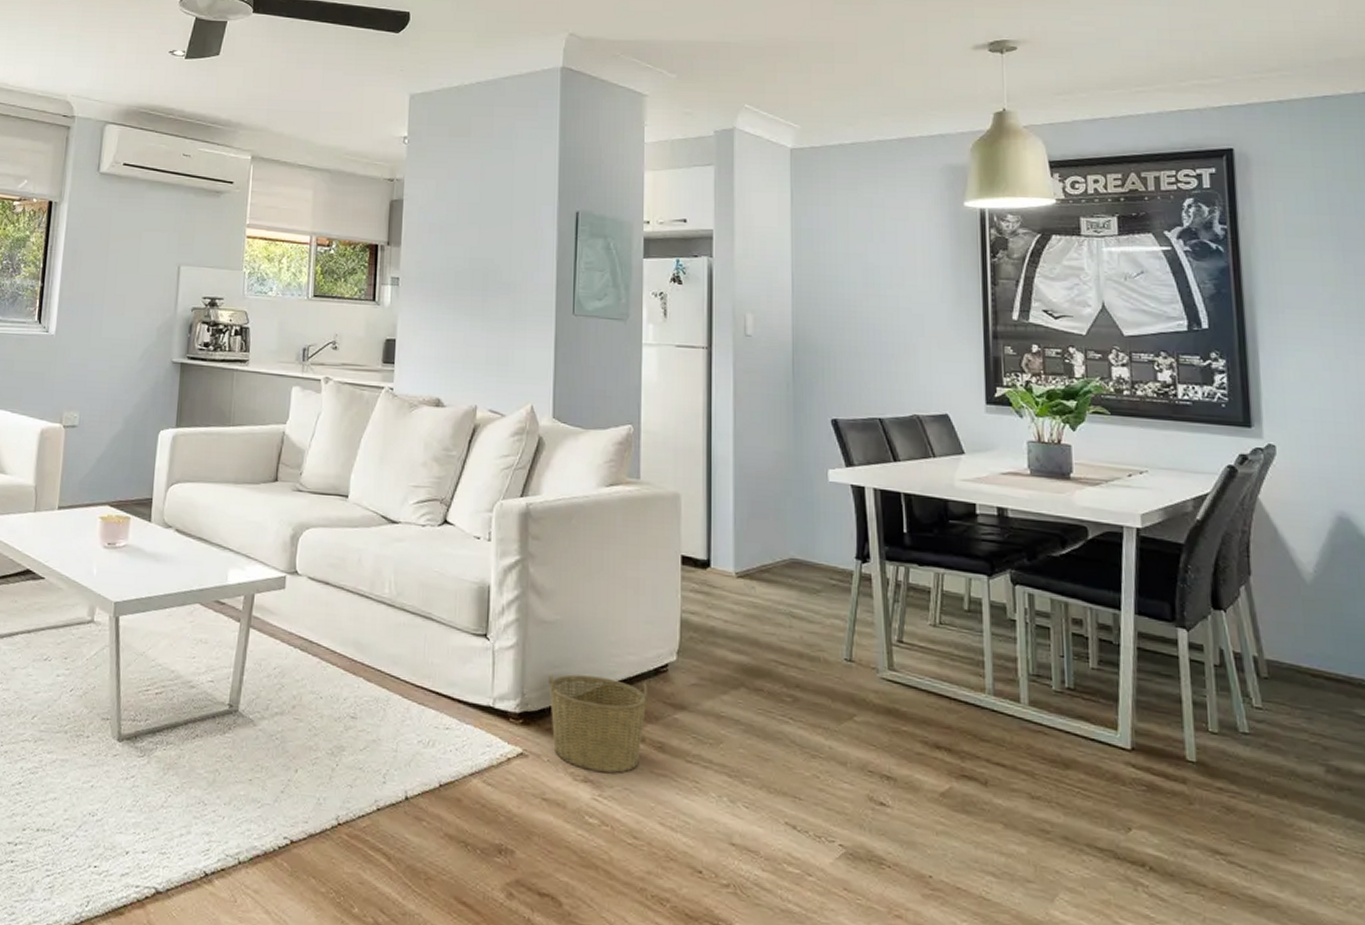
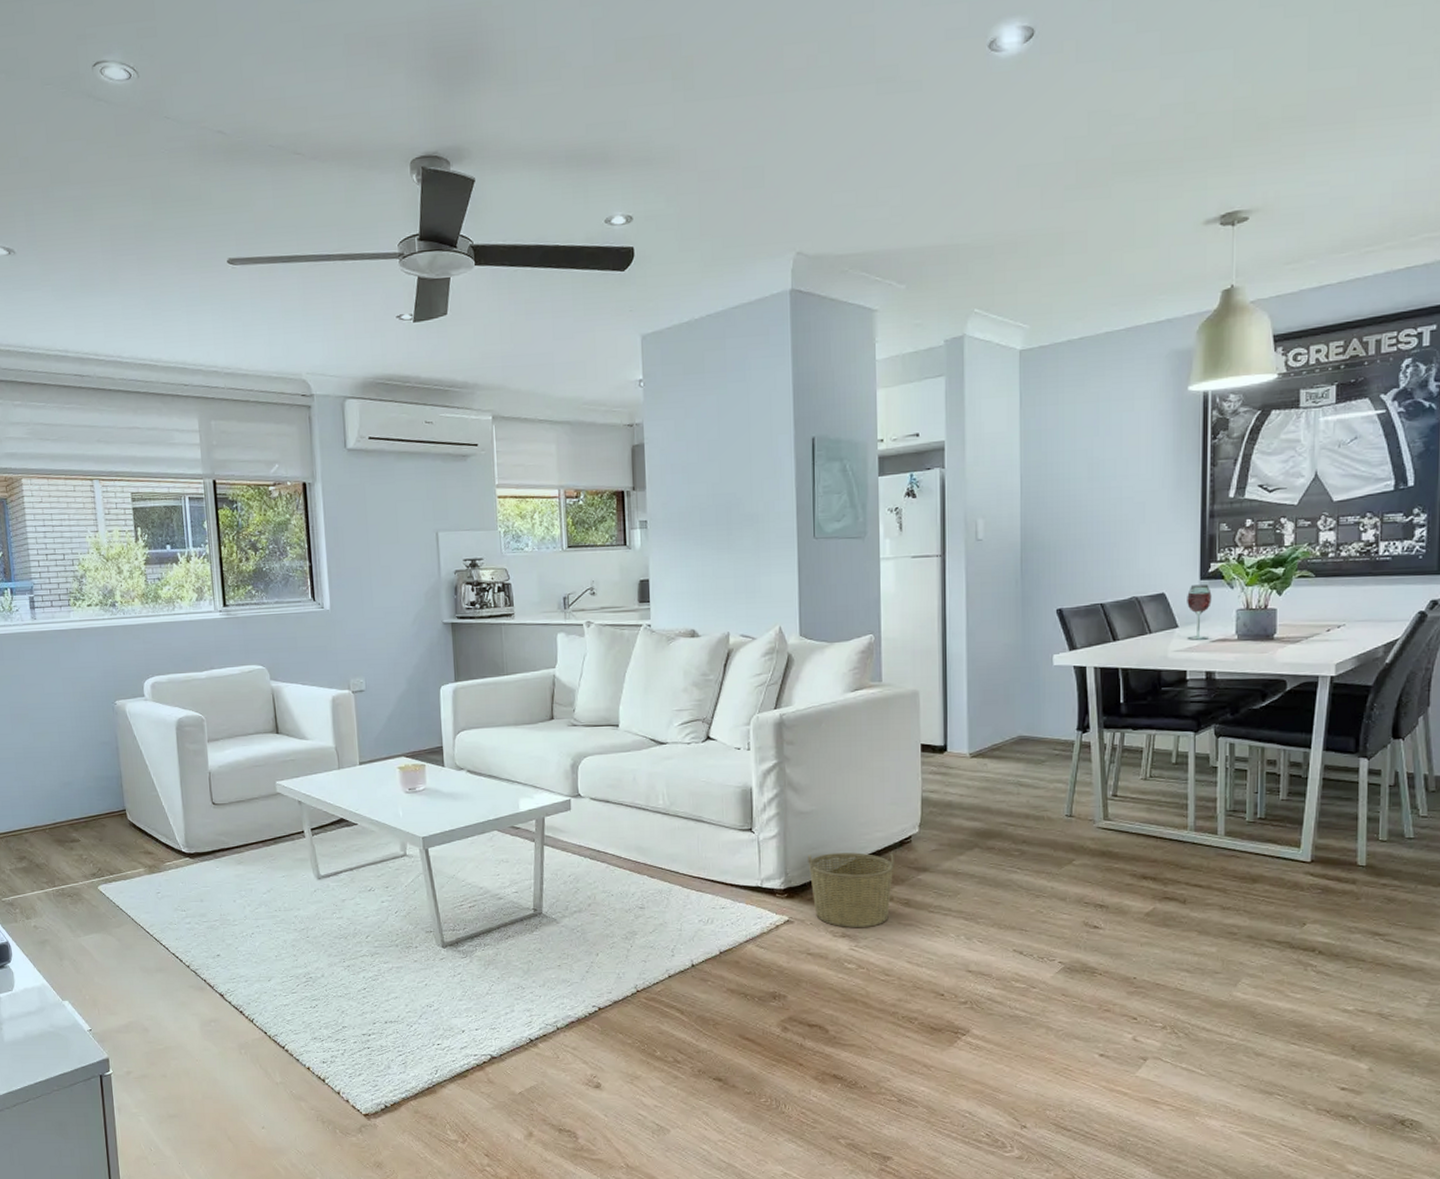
wineglass: none [972,409,1000,471] -> present [1187,584,1212,640]

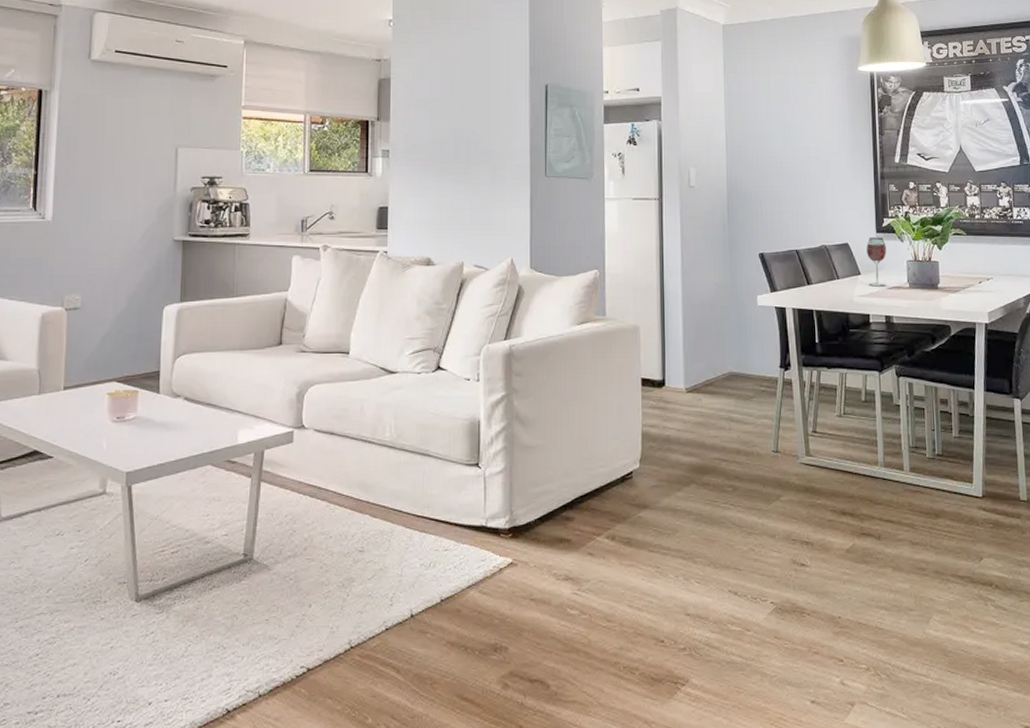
basket: present [808,852,894,928] -> none [533,489,616,570]

